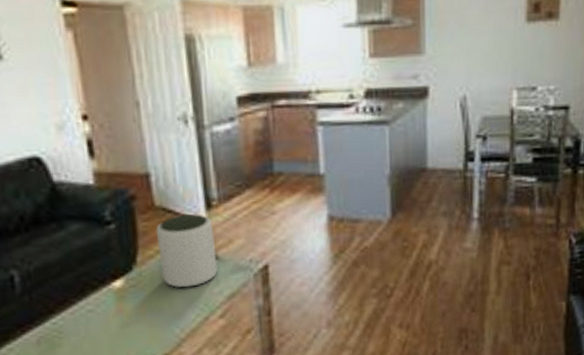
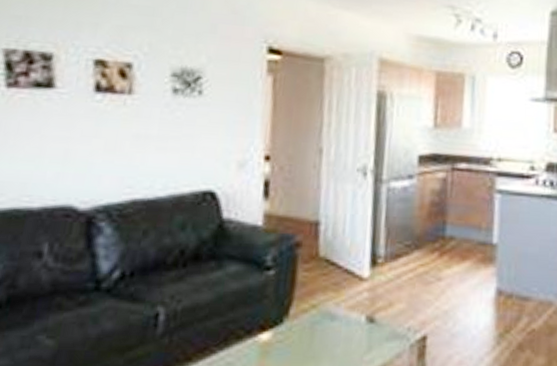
plant pot: present [155,214,218,288] -> none [313,269,375,351]

